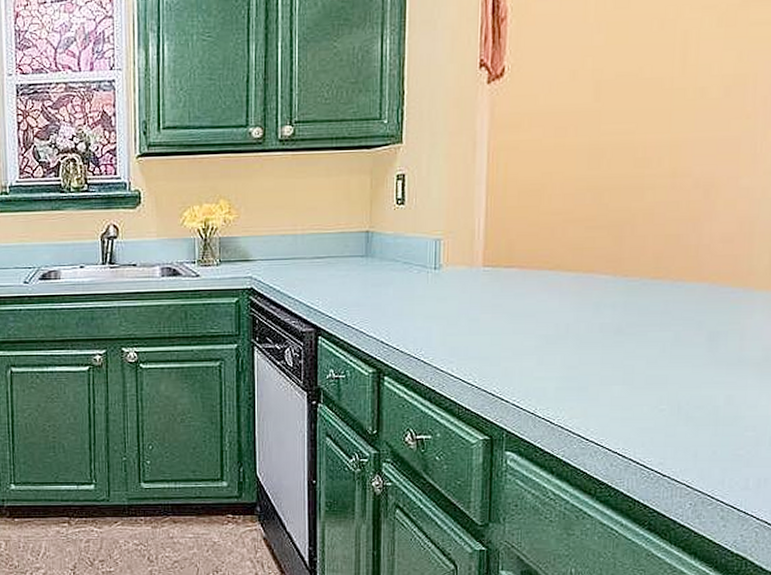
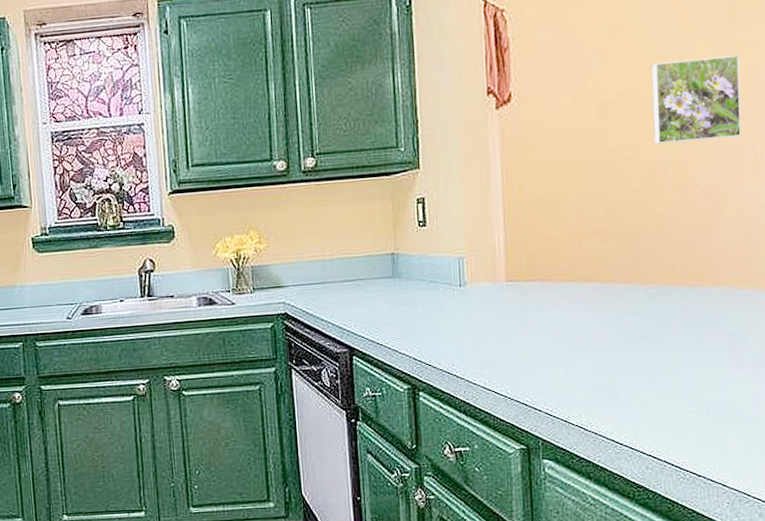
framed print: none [650,38,749,130] -> present [651,55,742,145]

